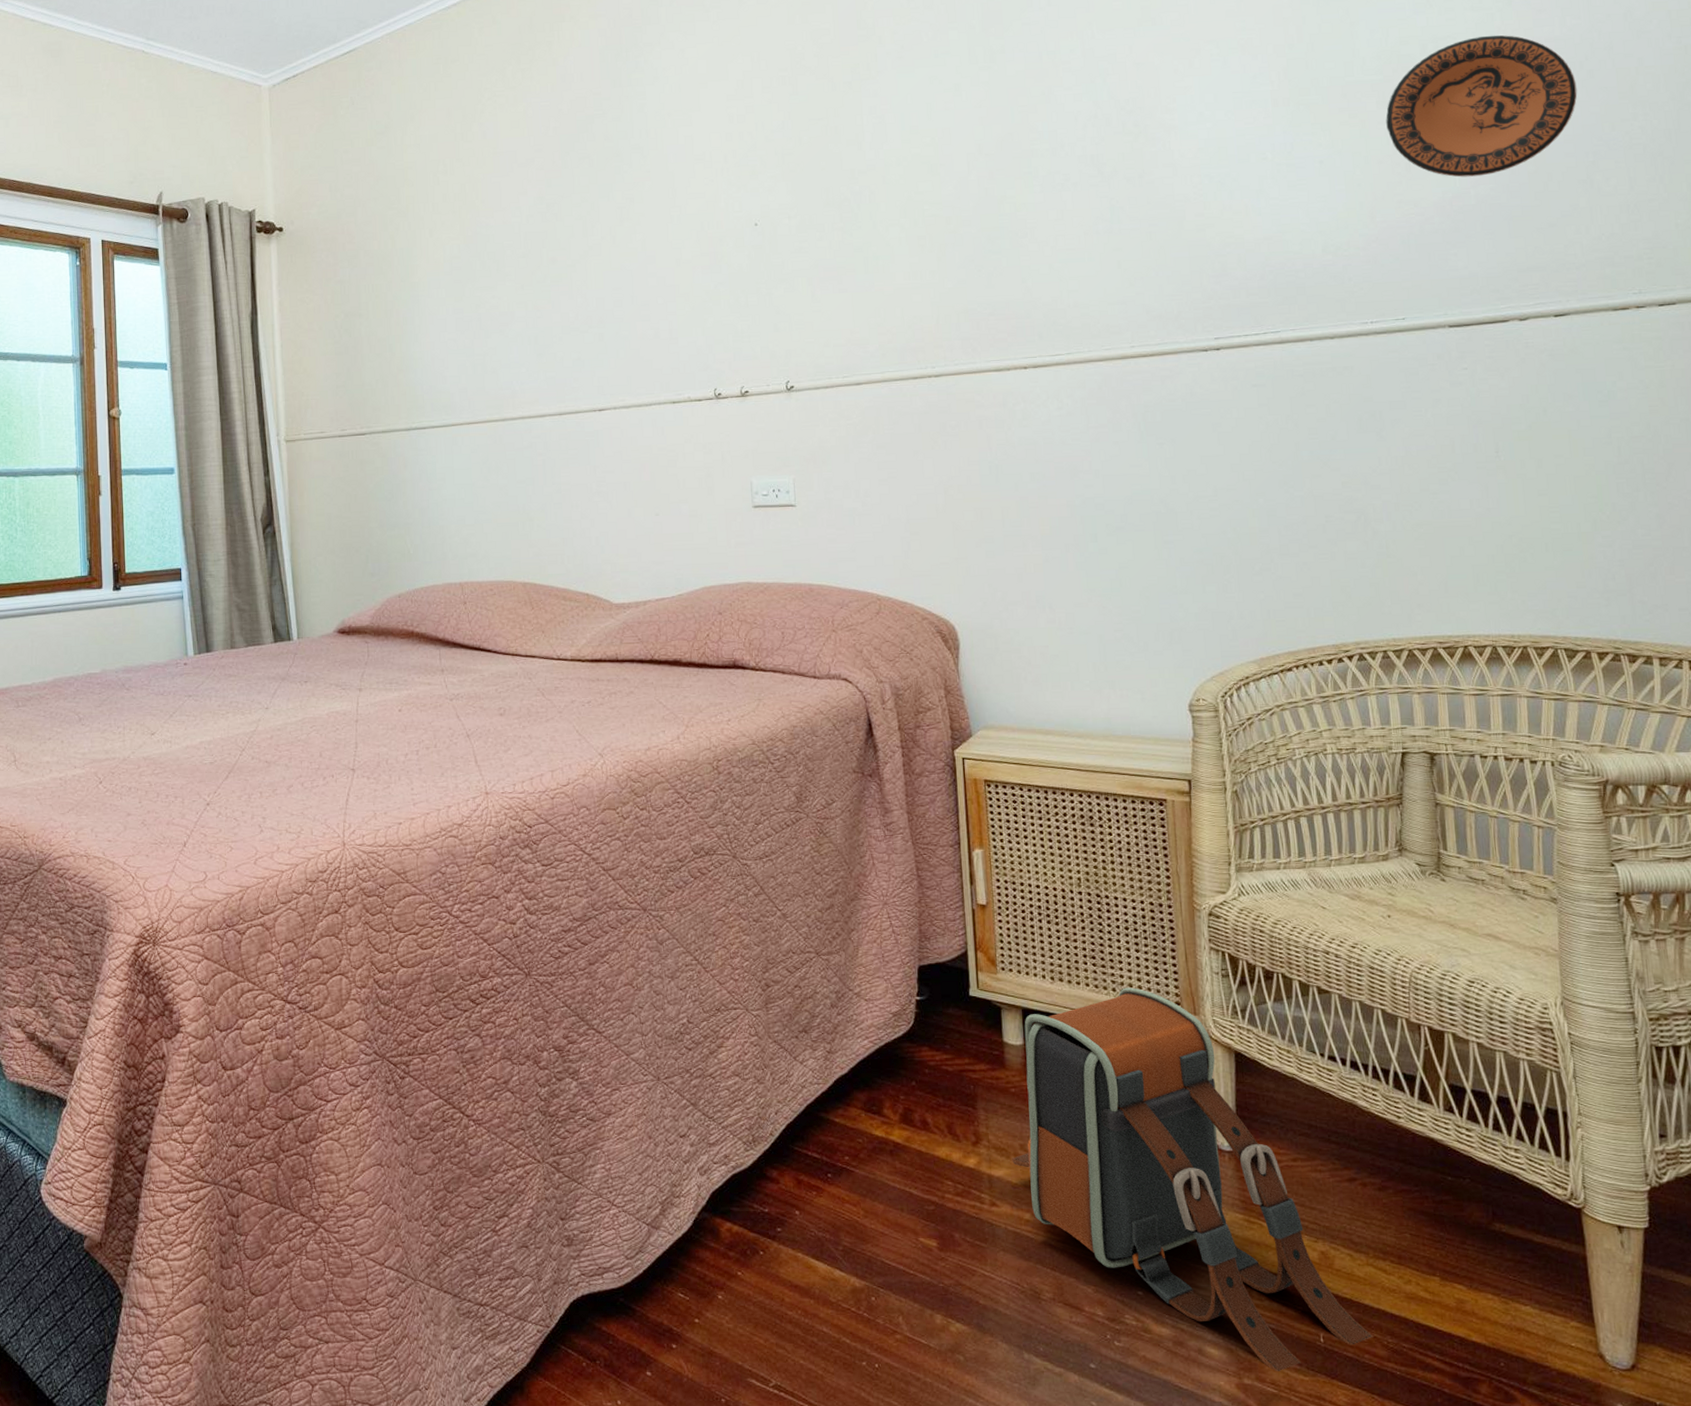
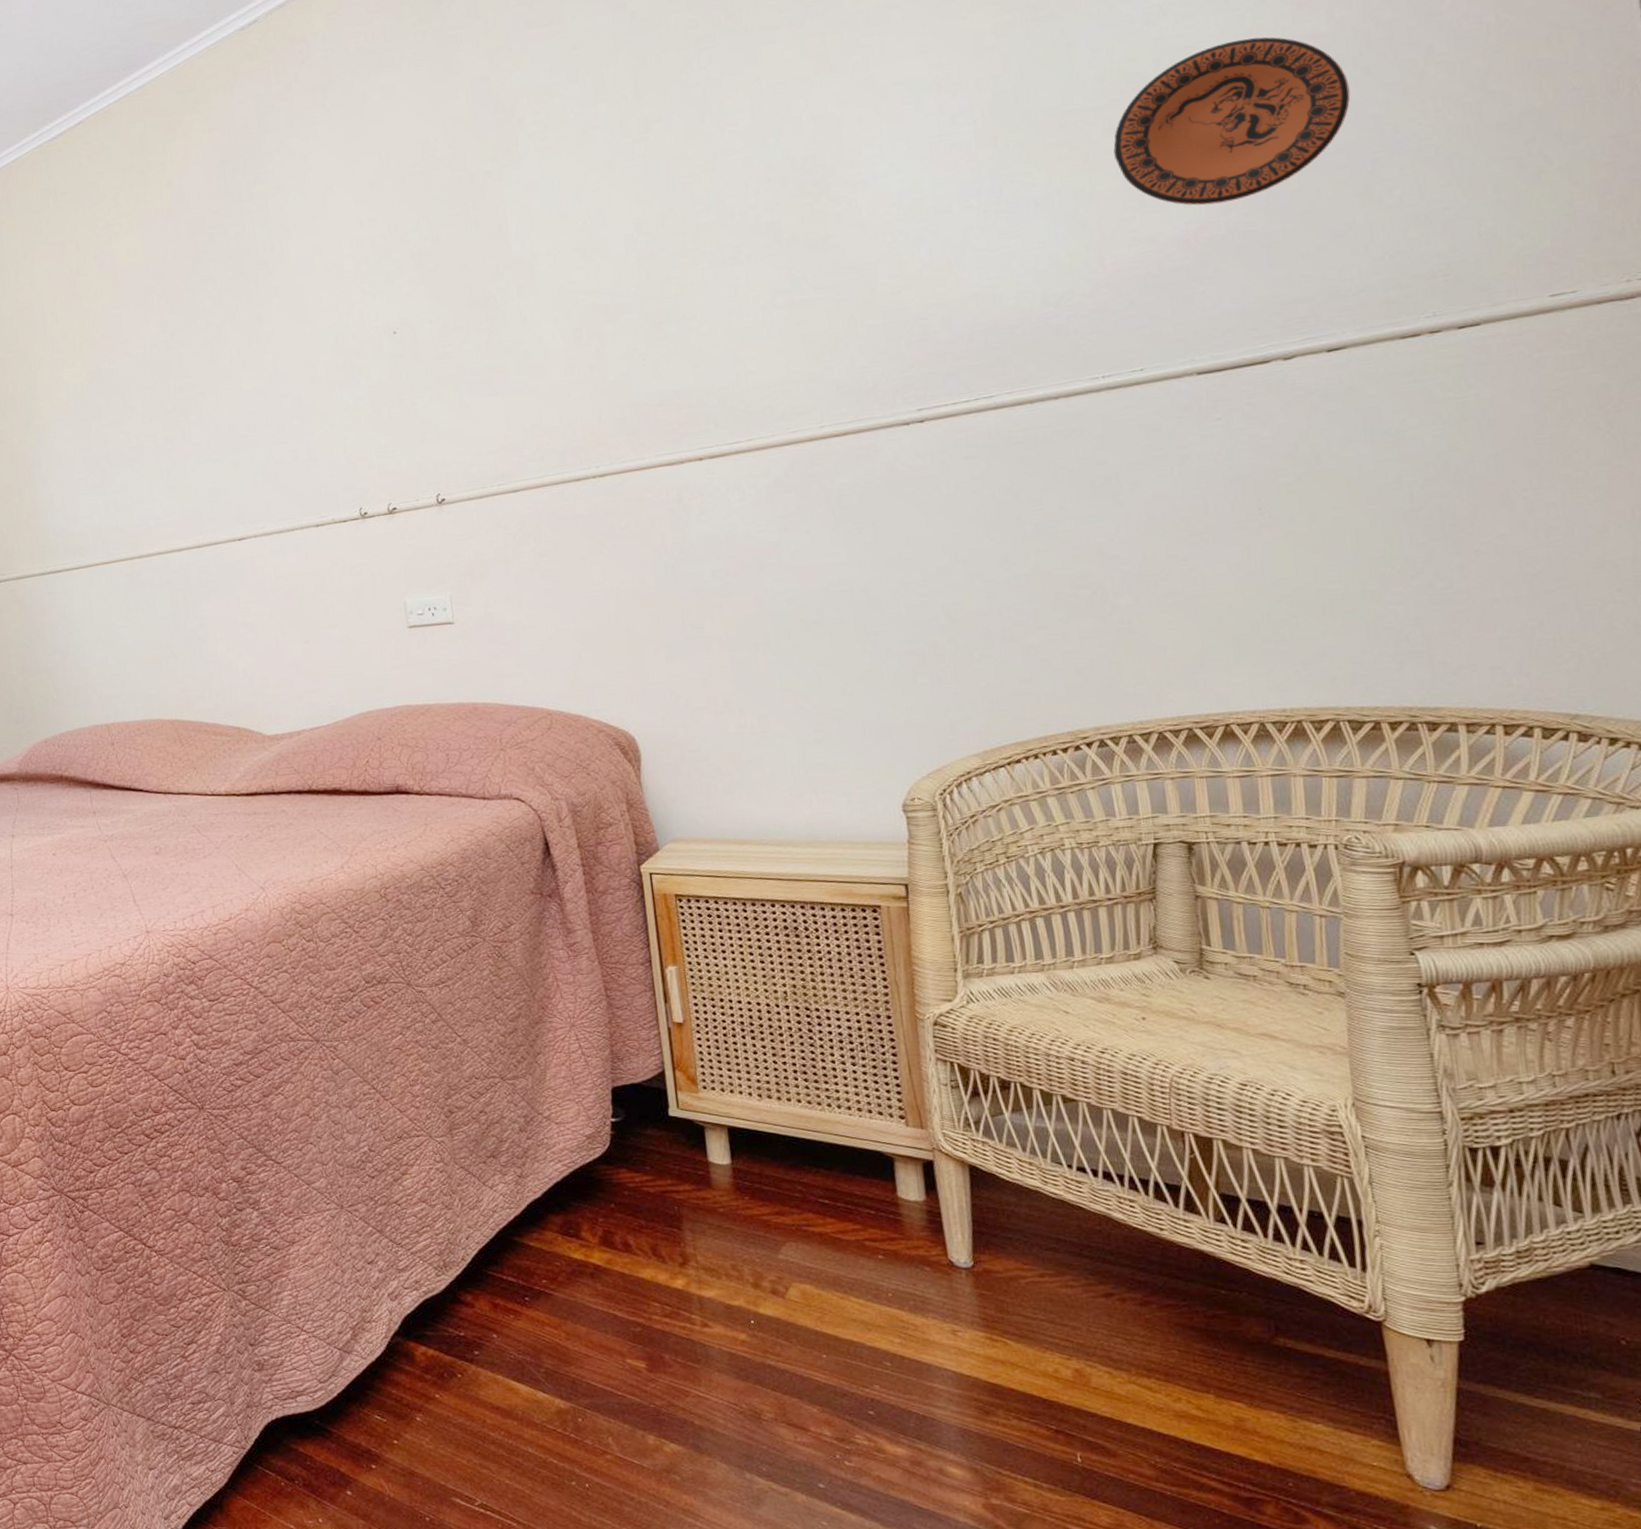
backpack: present [1011,987,1374,1372] -> none [722,1102,1140,1492]

